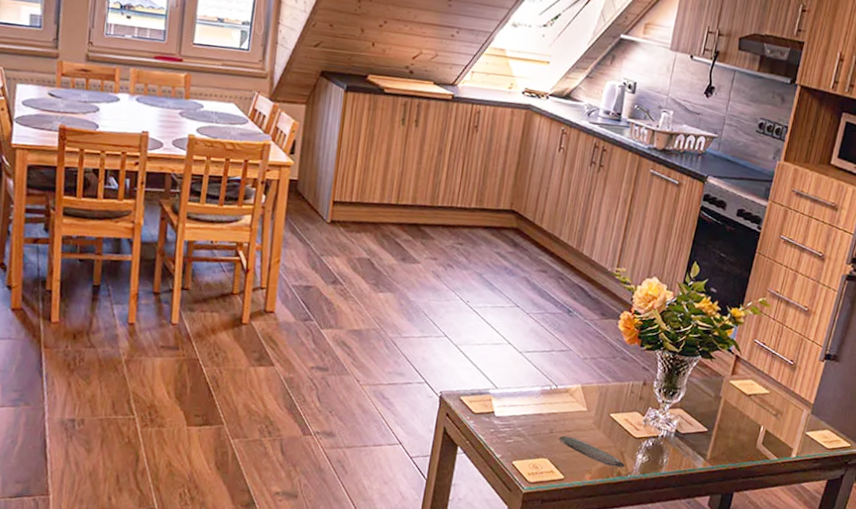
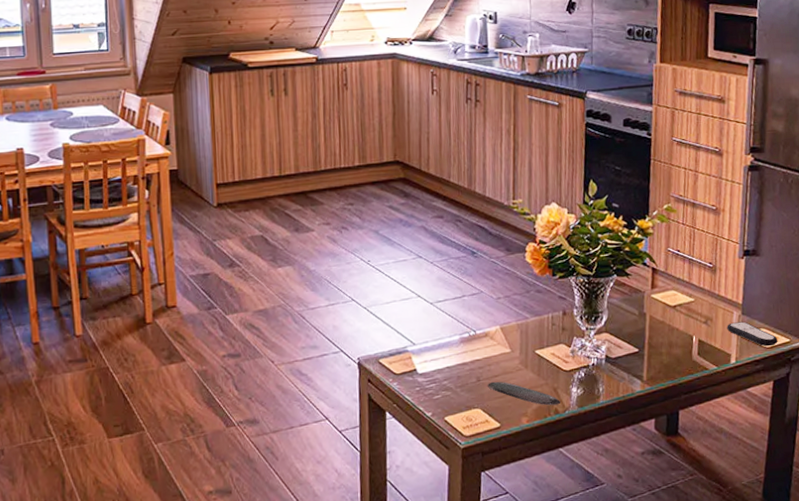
remote control: none [794,419,840,448] -> present [727,321,778,347]

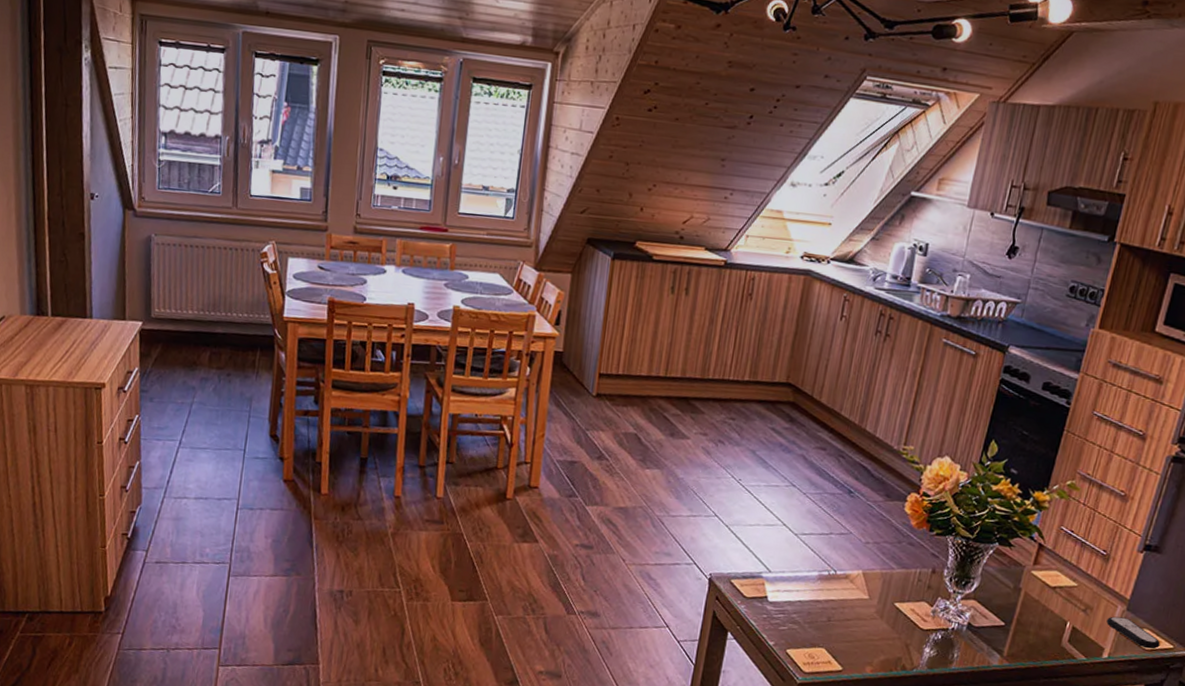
oval tray: present [488,381,560,406] -> none [837,624,910,662]

